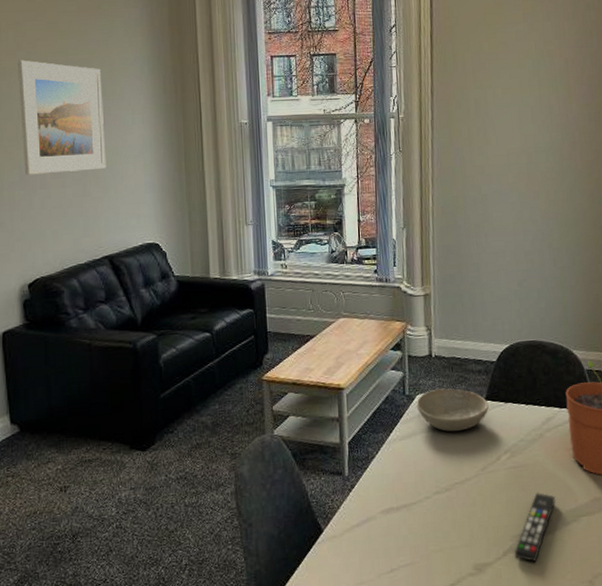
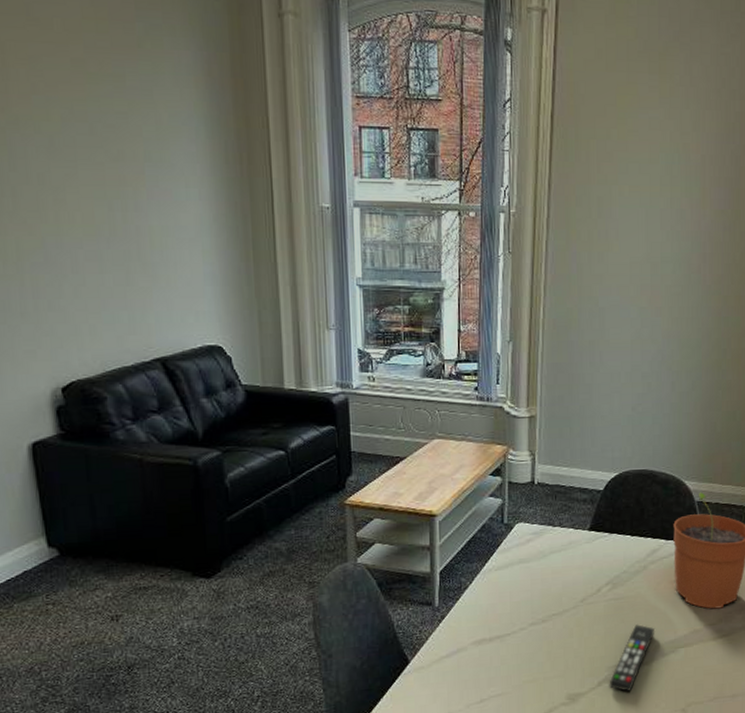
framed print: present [18,60,106,175] -> none [34,107,155,256]
bowl: present [416,388,489,432] -> none [514,517,592,563]

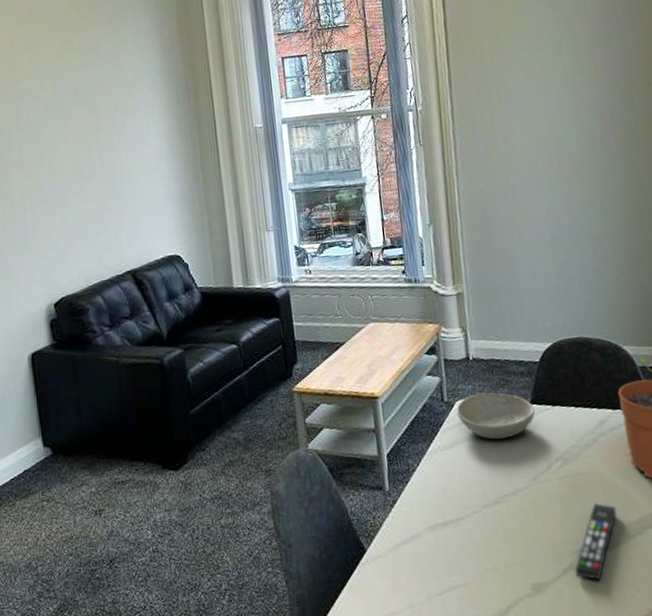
bowl: none [514,517,592,563] -> present [455,392,535,440]

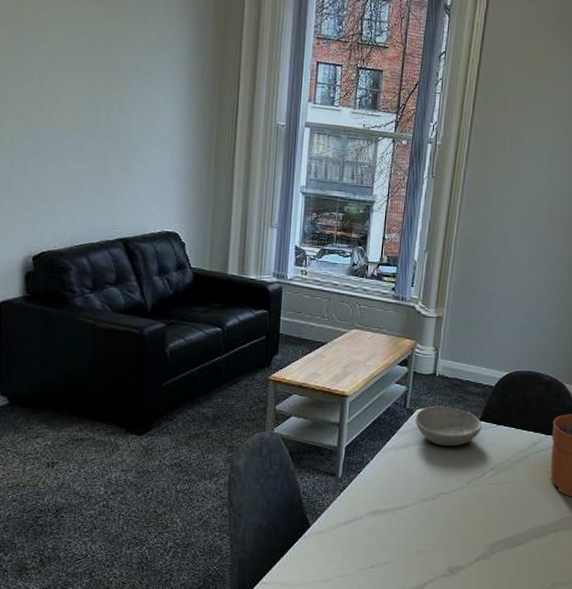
remote control: present [575,502,617,580] -> none [485,507,531,568]

